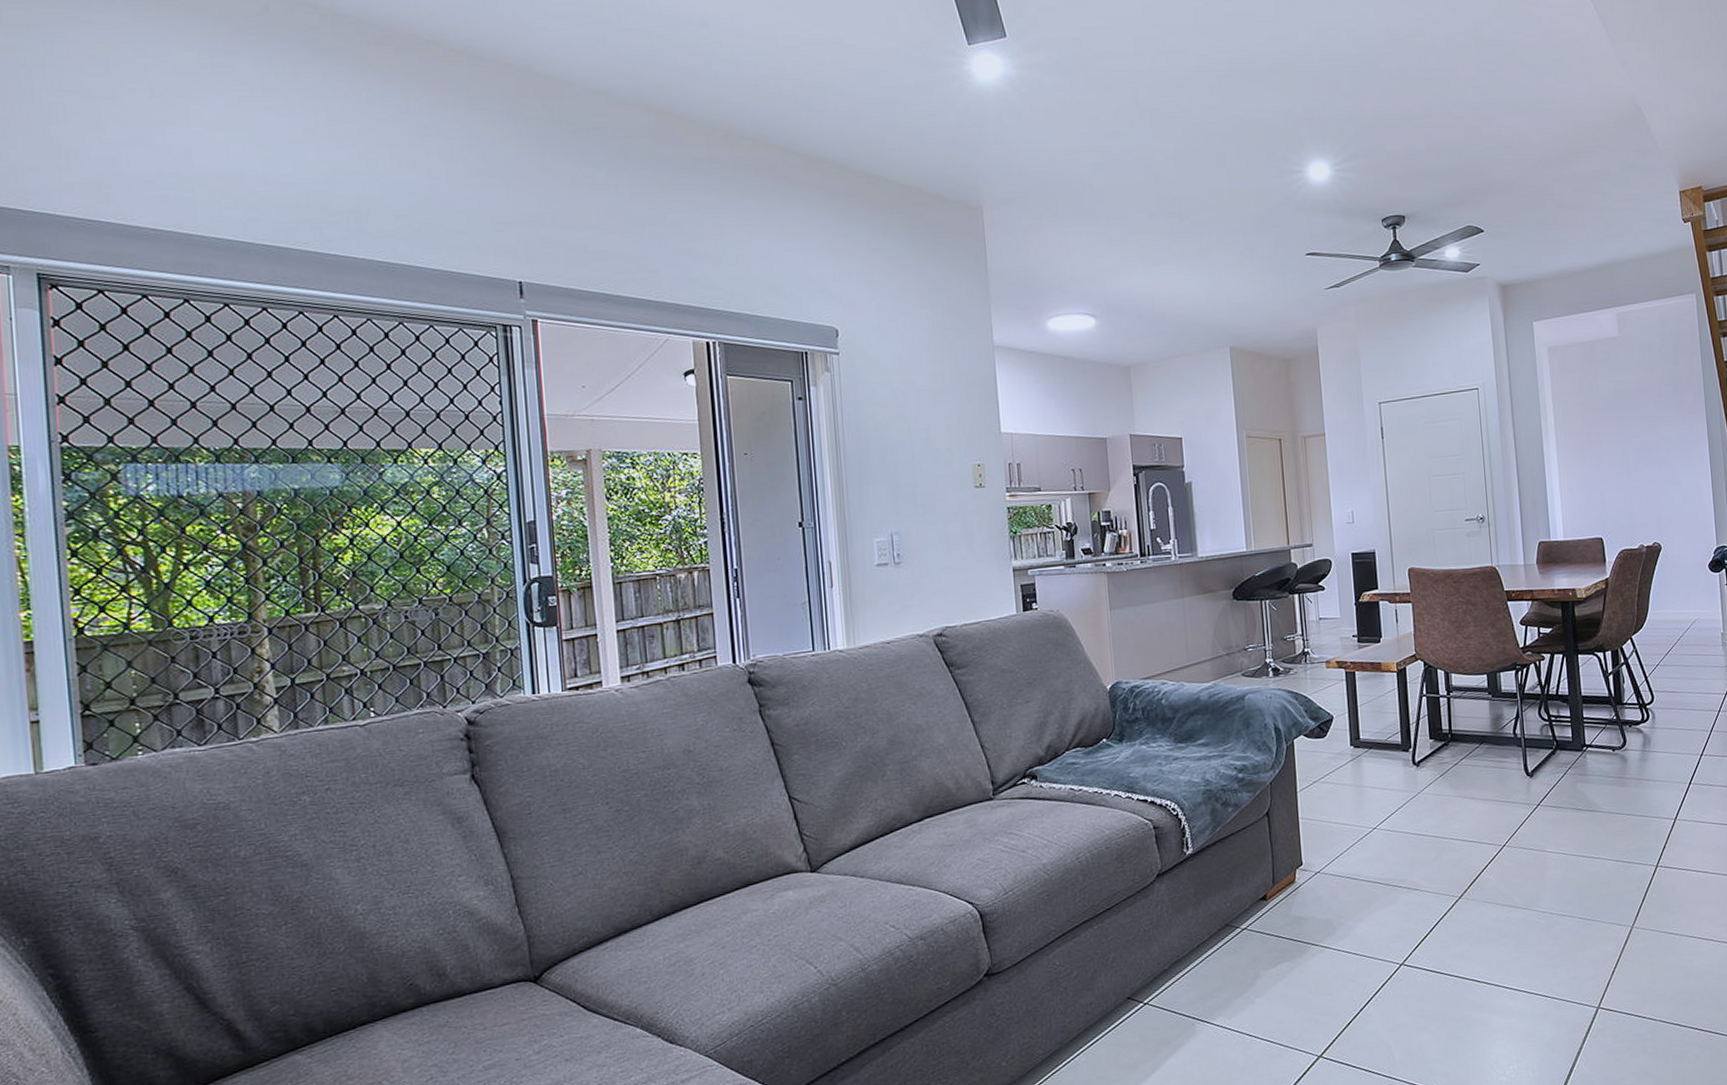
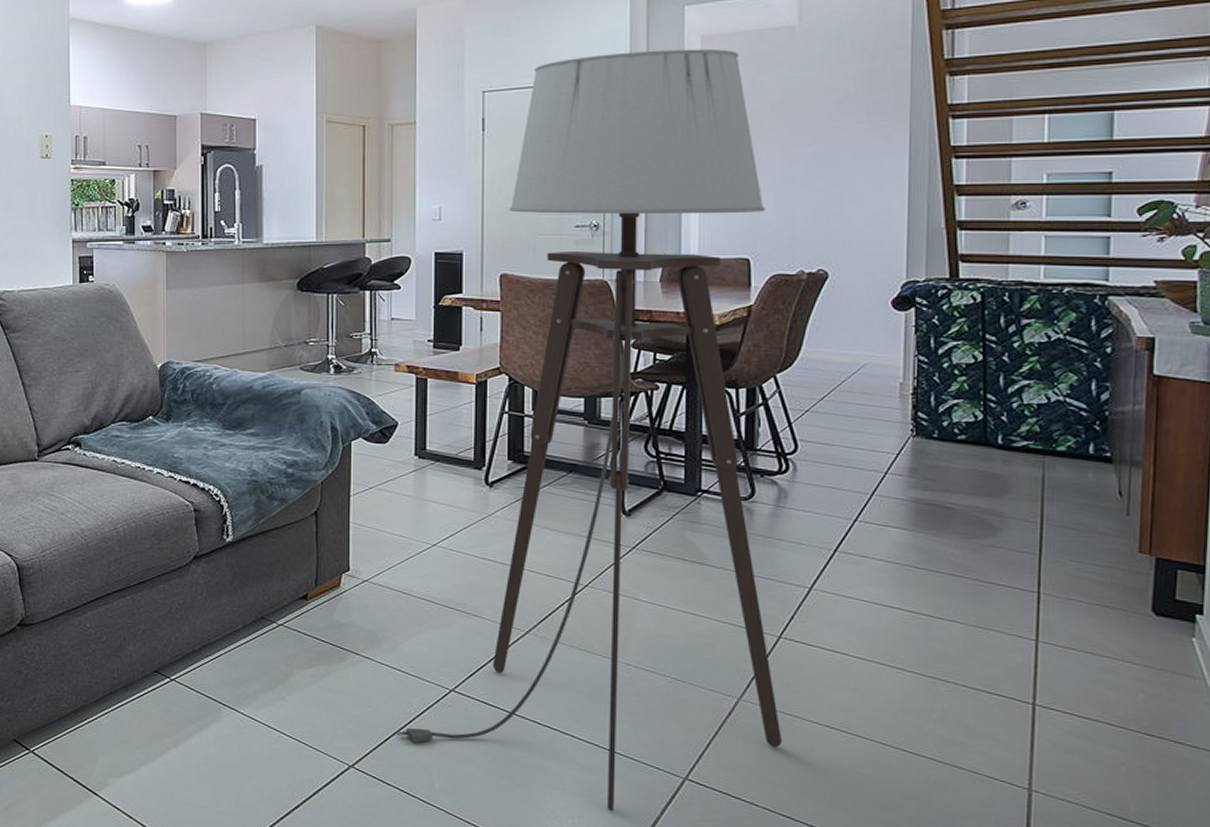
floor lamp: none [1356,358,1668,1051] -> present [395,48,783,812]

